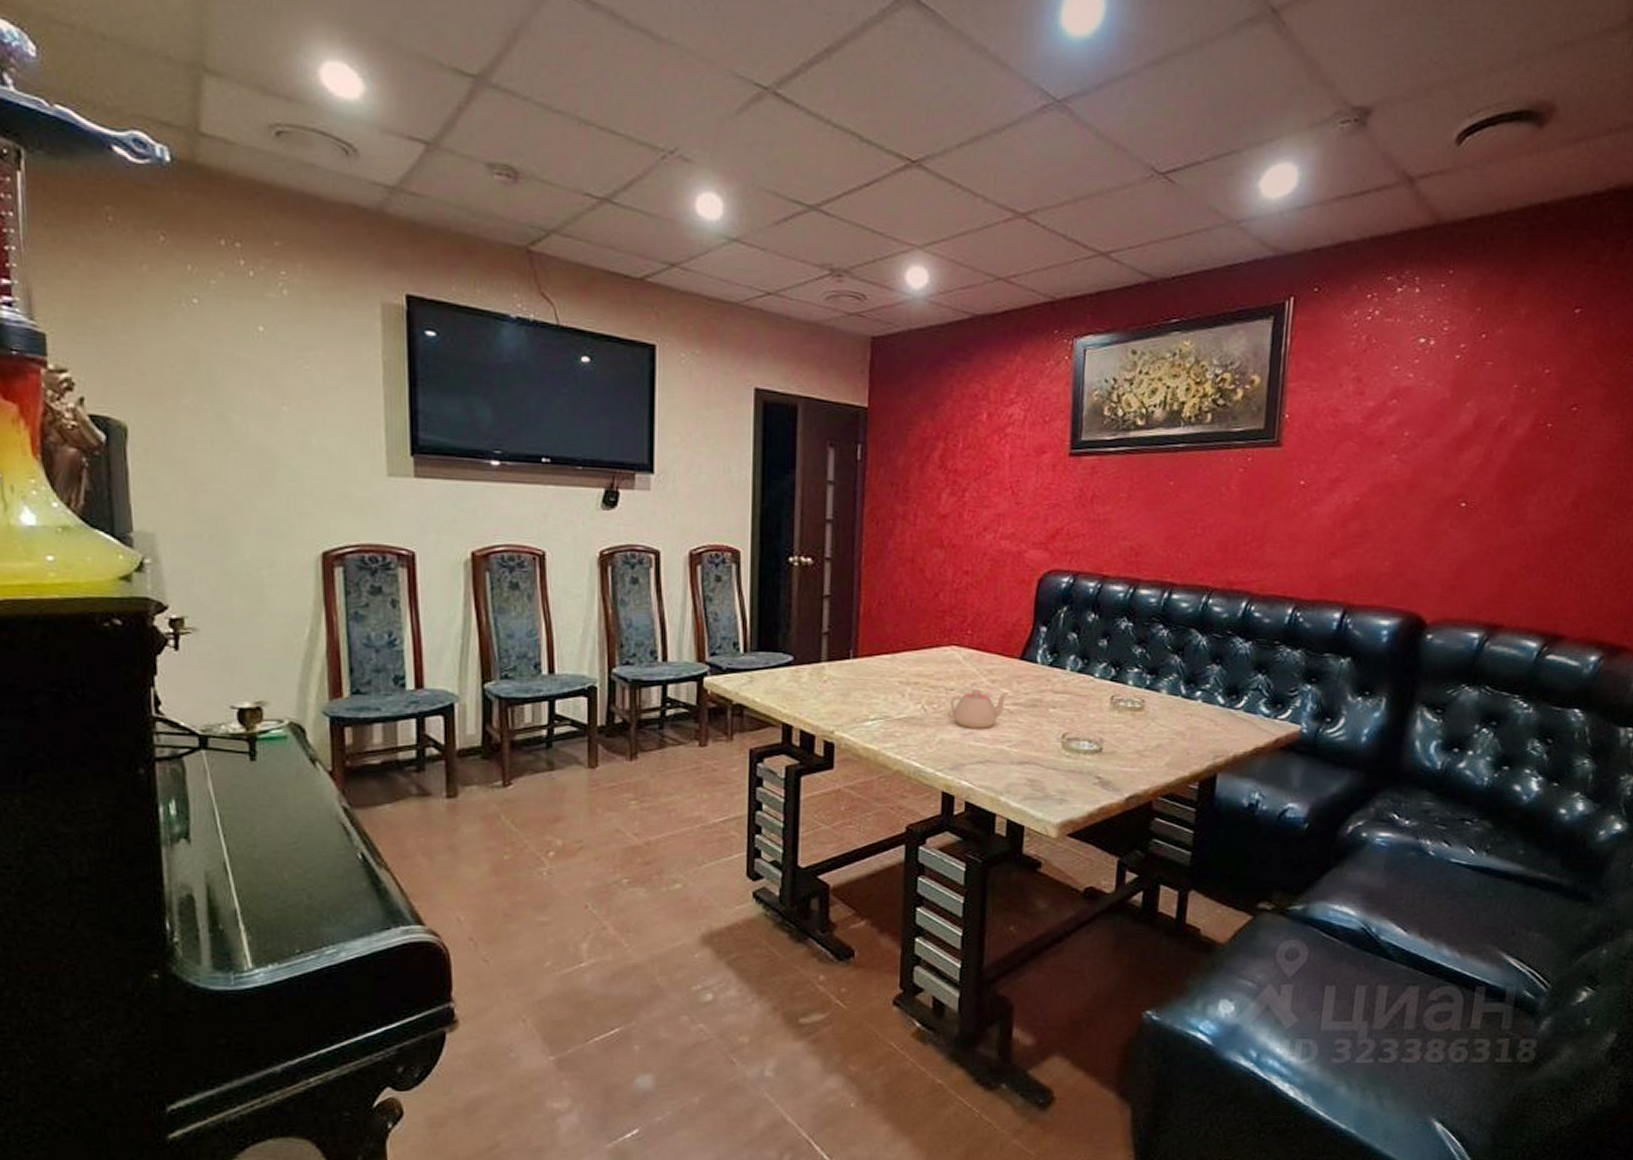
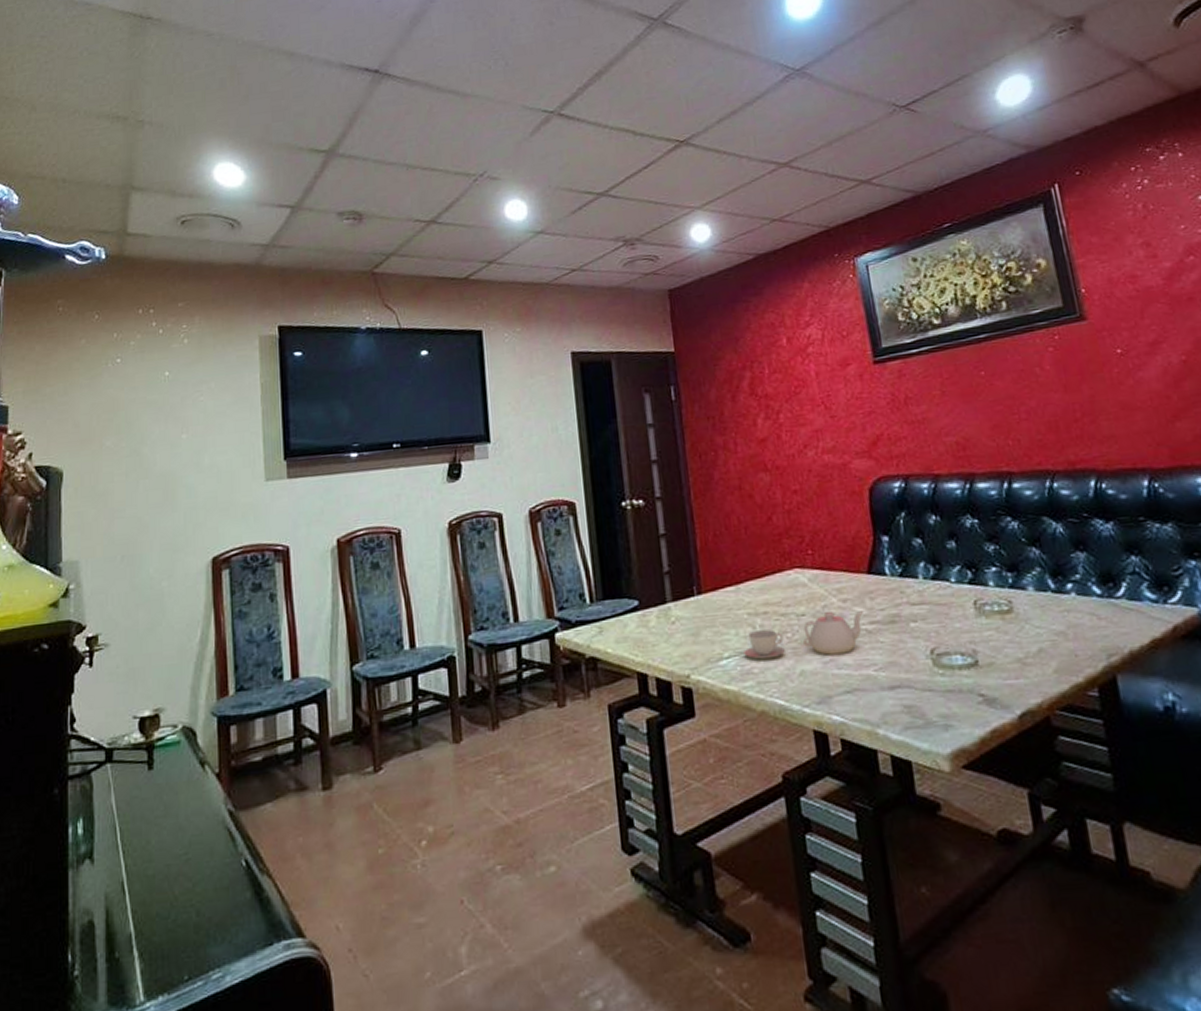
teacup: none [889,698,929,725] -> present [744,630,785,660]

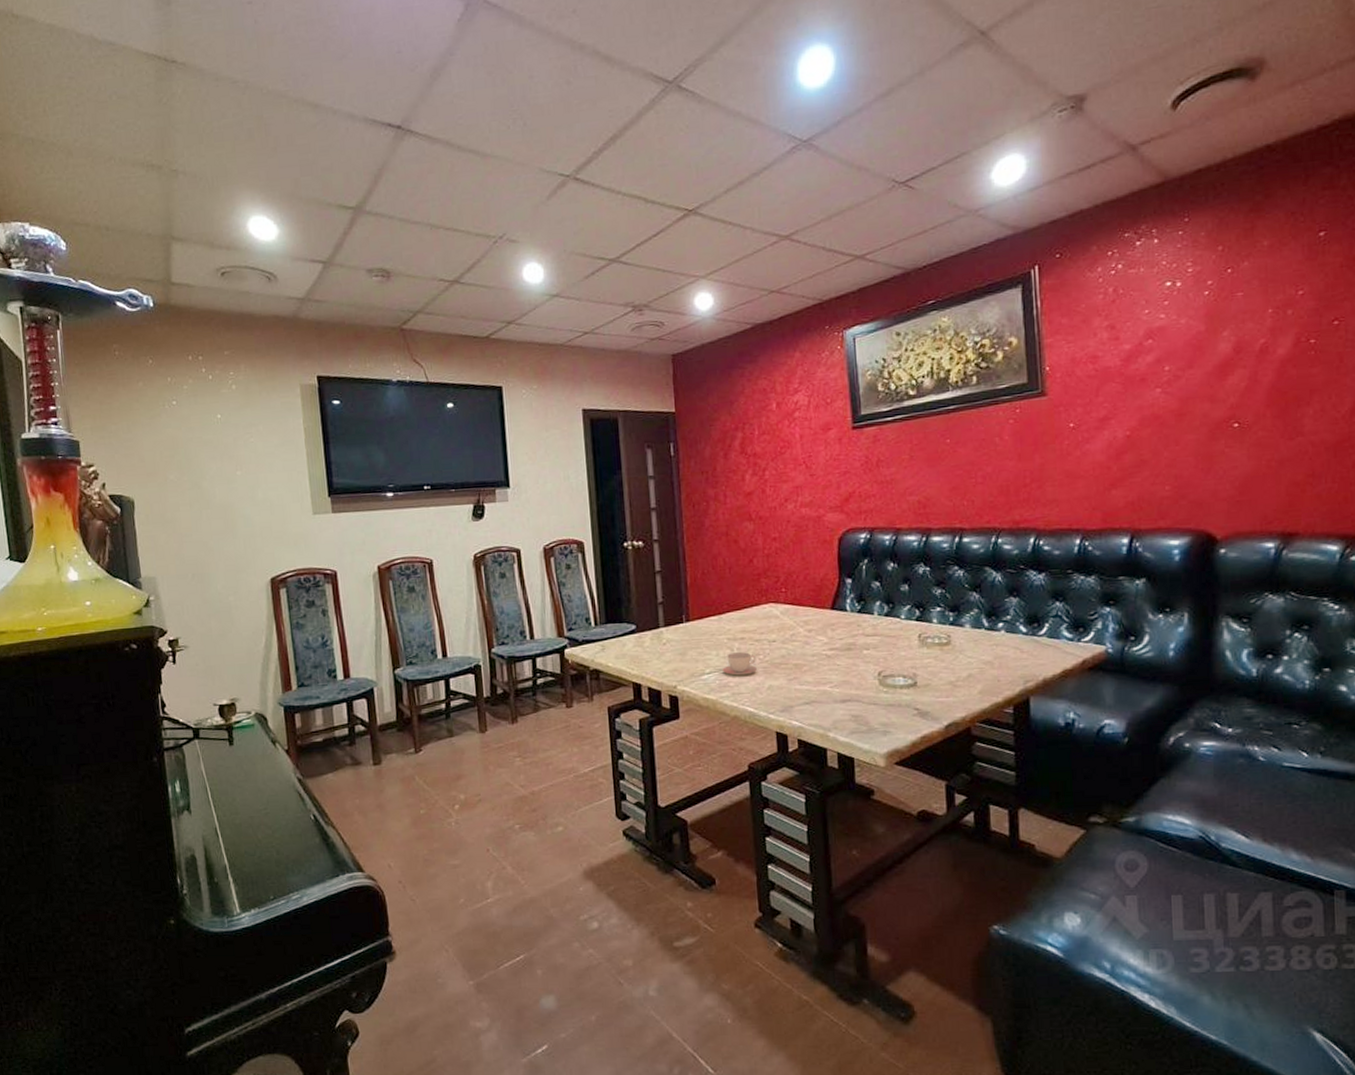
teapot: present [803,611,864,655] -> none [773,639,826,674]

